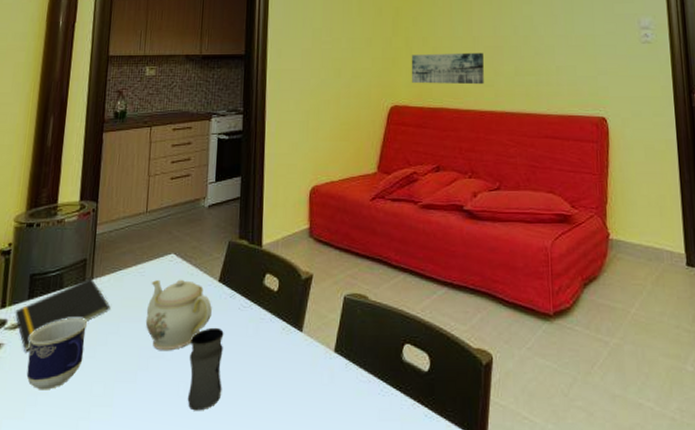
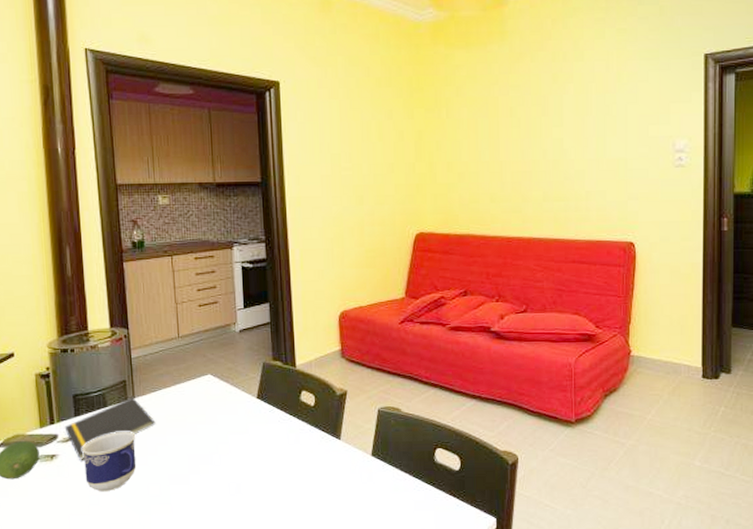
teapot: present [145,279,212,351] -> none [190,397,253,458]
jar: present [187,327,224,411] -> none [236,437,270,506]
wall art: present [411,52,484,85] -> none [435,178,511,211]

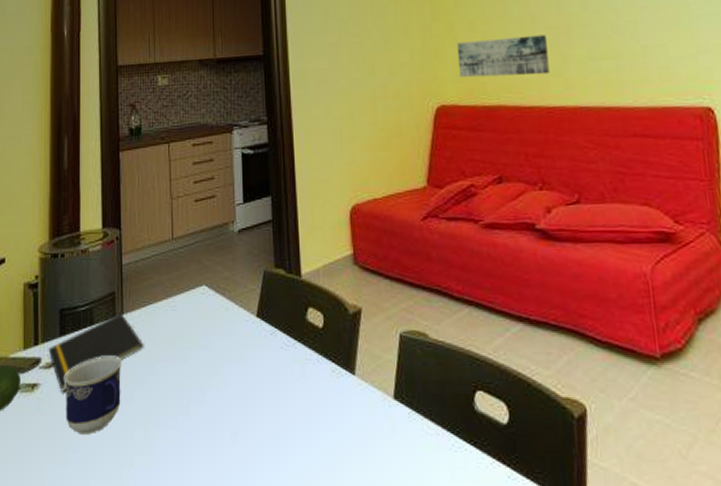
wall art: none [435,178,511,211] -> present [456,34,550,78]

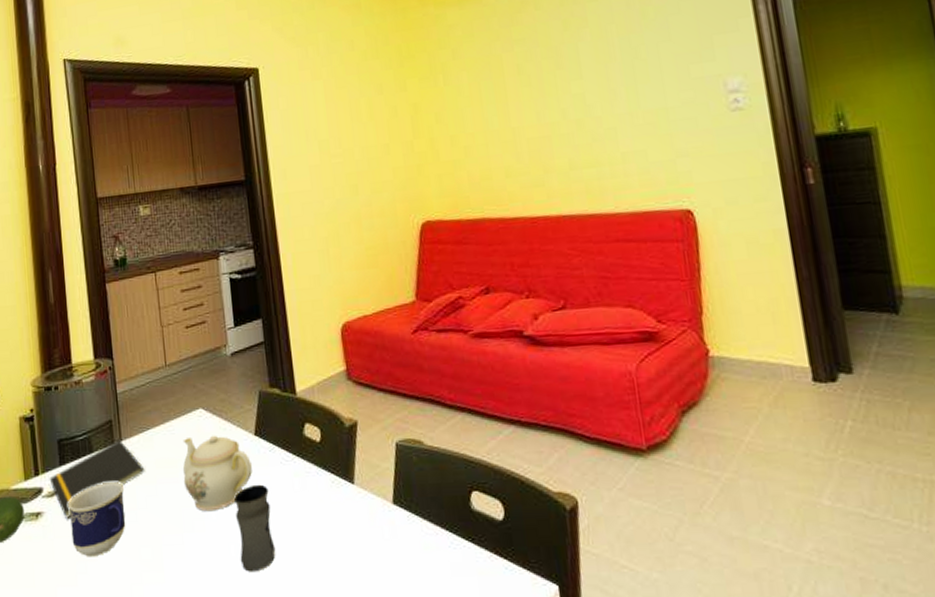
teapot: none [182,314,252,395] -> present [182,435,252,512]
jar: none [232,368,271,463] -> present [234,484,276,572]
wall art: present [456,34,550,78] -> none [439,146,532,193]

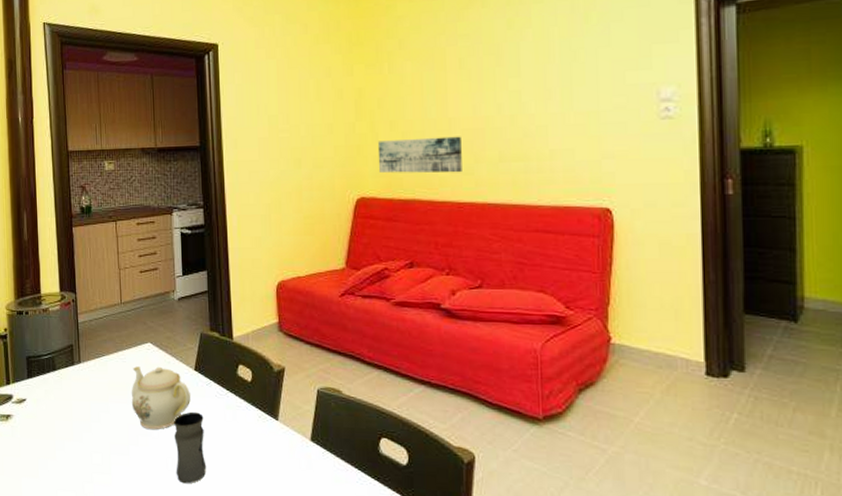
notepad: present [49,439,145,518] -> none [18,362,99,422]
cup: present [68,481,126,557] -> none [33,395,81,456]
wall art: none [439,146,532,193] -> present [377,136,462,174]

